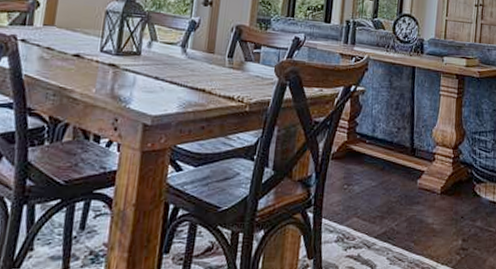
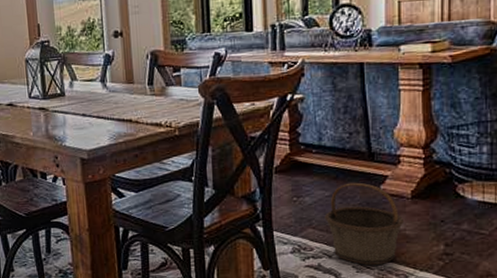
basket: none [368,175,434,257] -> present [324,182,405,265]

